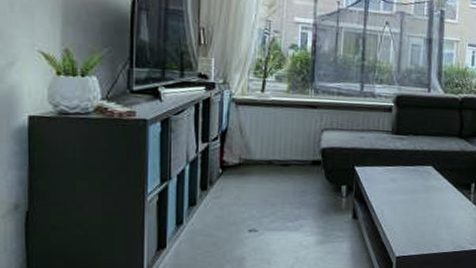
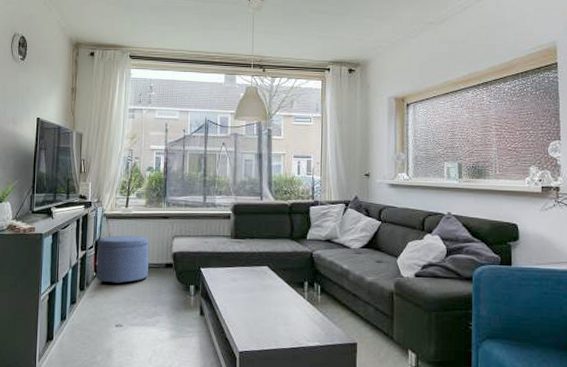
ottoman: none [223,125,292,182] -> present [96,235,149,283]

